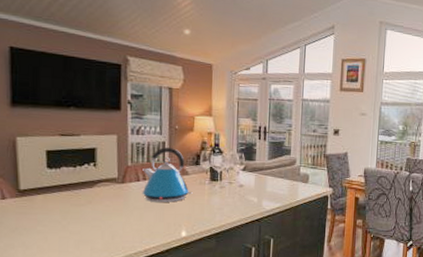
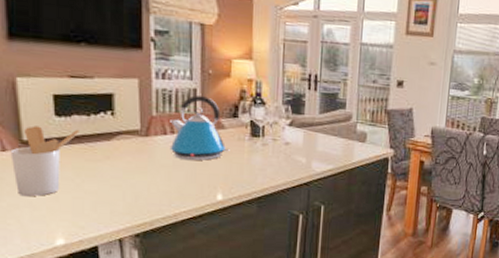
utensil holder: none [9,177,67,237] -> present [10,126,79,196]

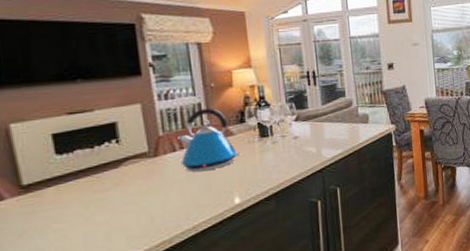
utensil holder: present [10,126,79,196] -> none [9,163,84,242]

